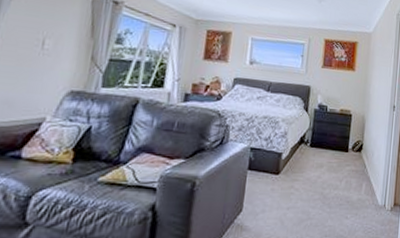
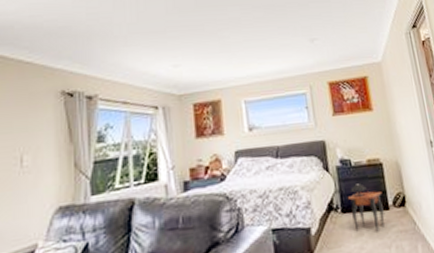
side table: none [317,126,346,167] -> present [348,183,385,232]

